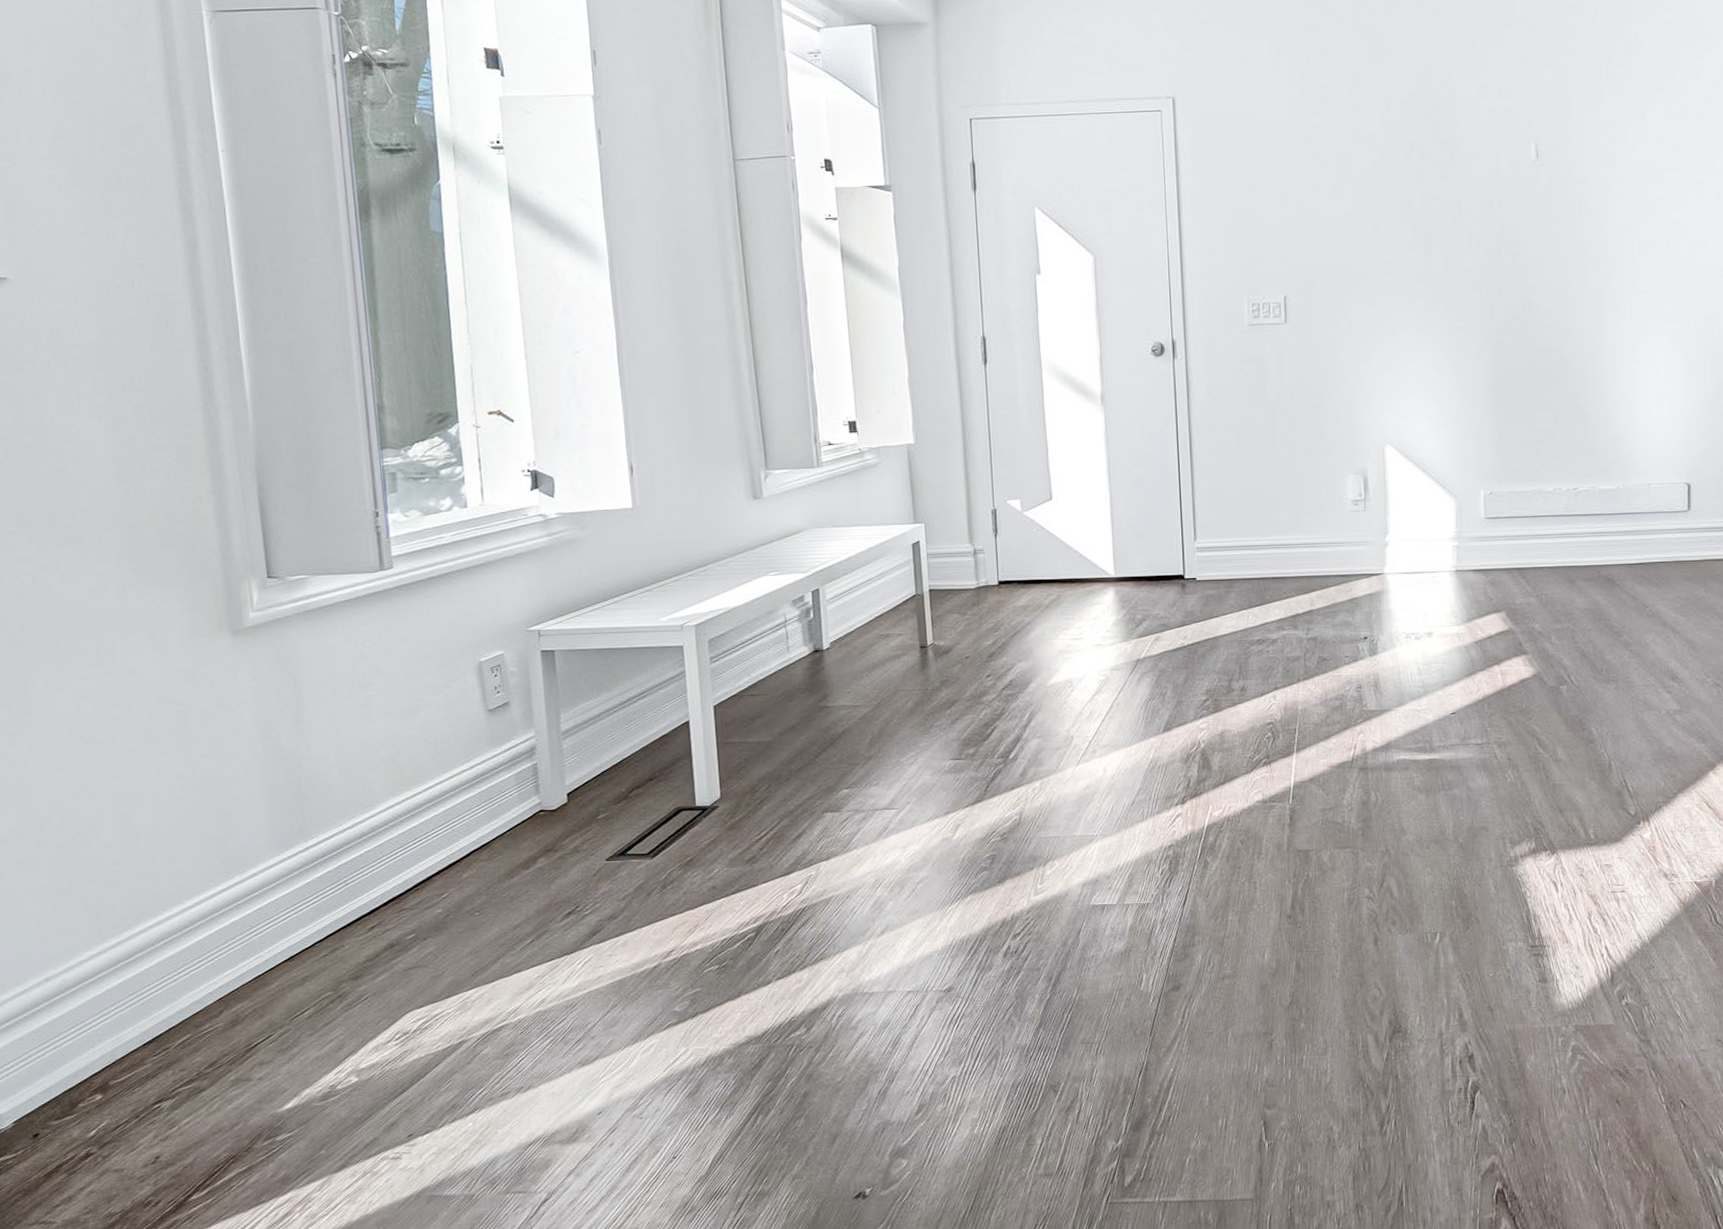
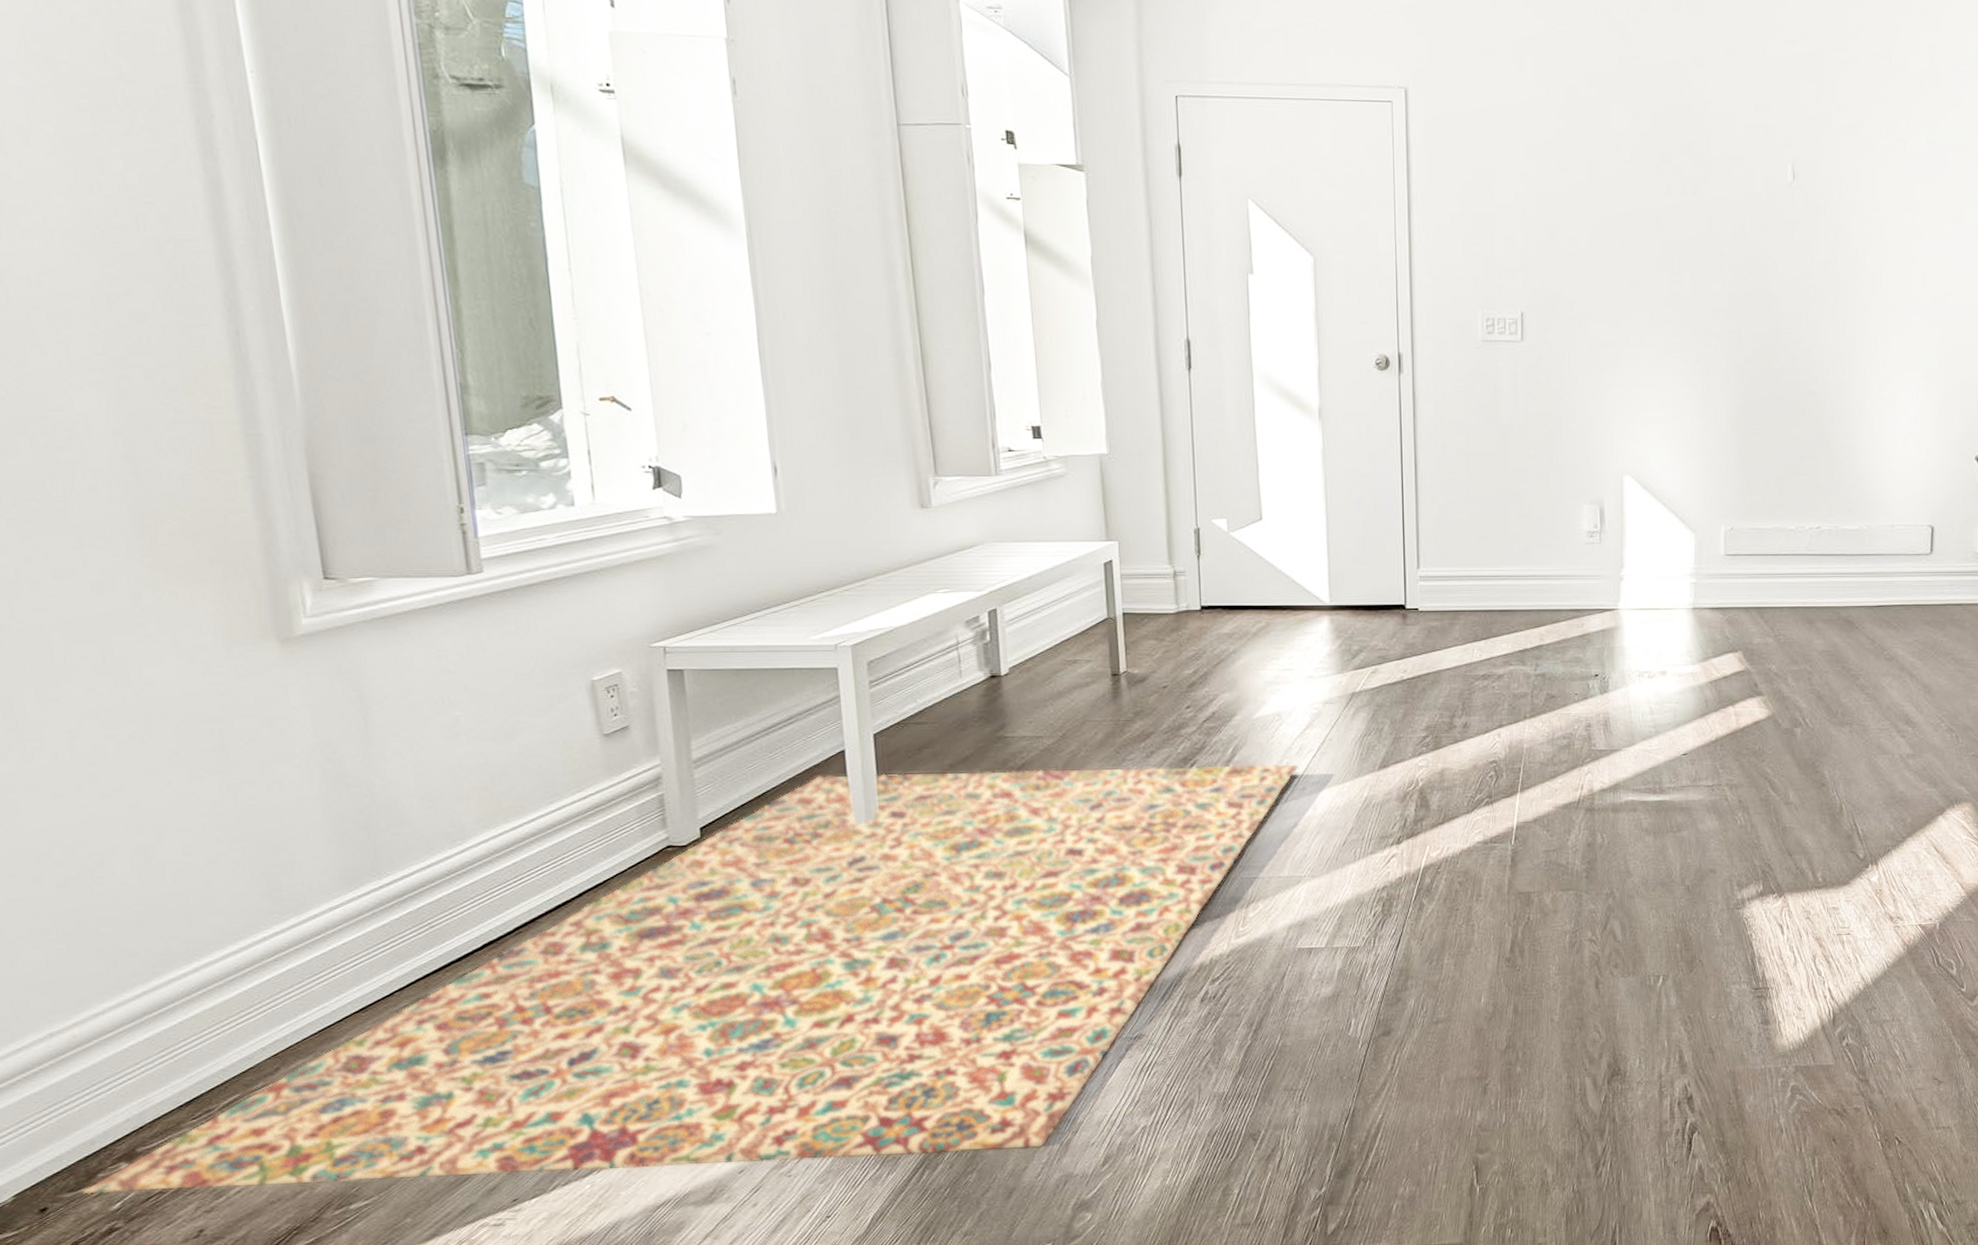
rug: none [66,728,1088,1122] -> present [82,764,1298,1194]

